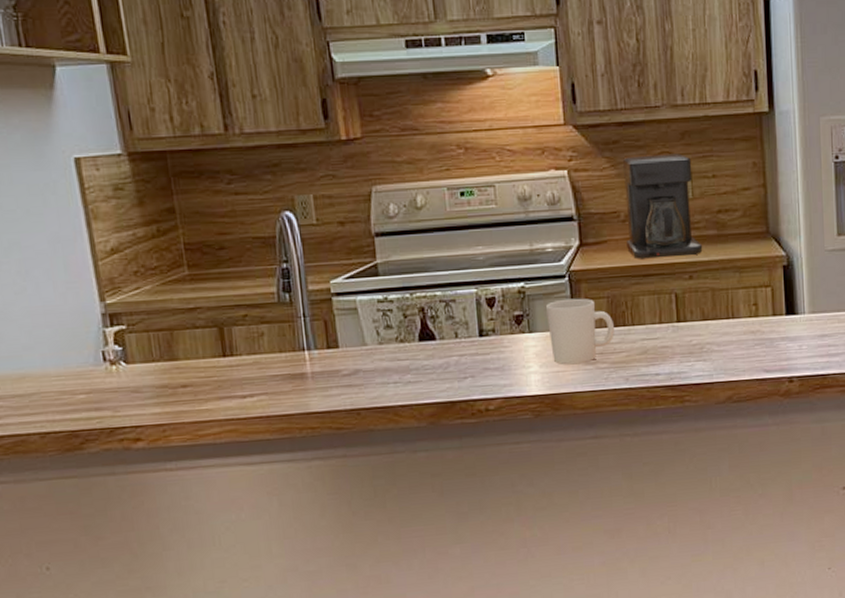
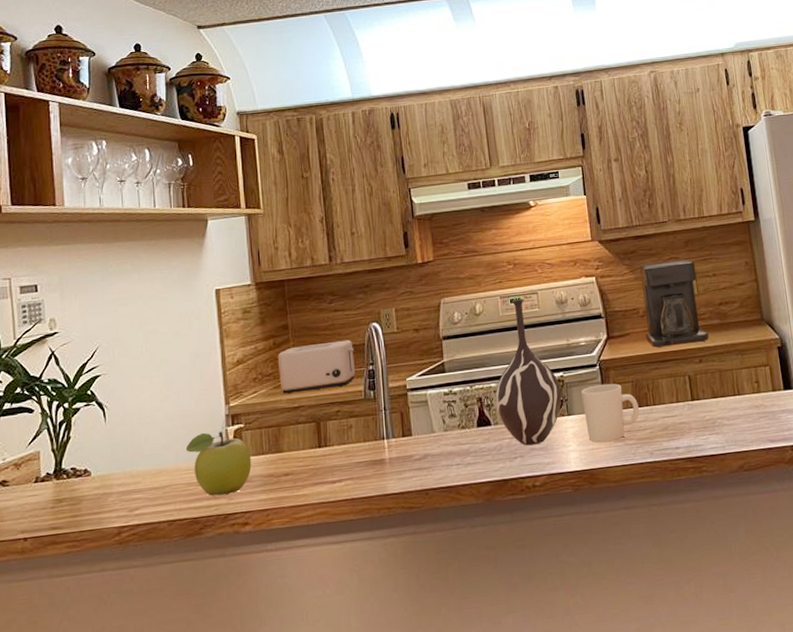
fruit: none [53,333,140,407] -> present [185,431,252,496]
toaster: none [163,230,265,292] -> present [277,339,355,394]
vase: none [440,192,523,365] -> present [495,299,562,446]

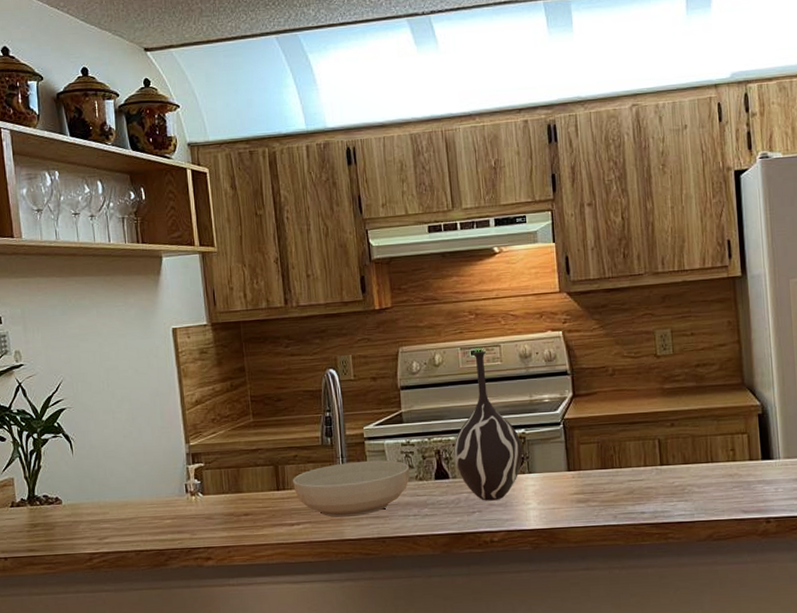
fruit: present [185,431,252,496] -> none [149,469,213,531]
toaster: present [277,339,355,394] -> none [235,385,312,436]
bowl: none [335,410,453,472] -> present [293,460,410,518]
mug: present [581,383,639,443] -> none [543,443,604,503]
coffee maker: present [640,258,709,348] -> none [611,315,683,409]

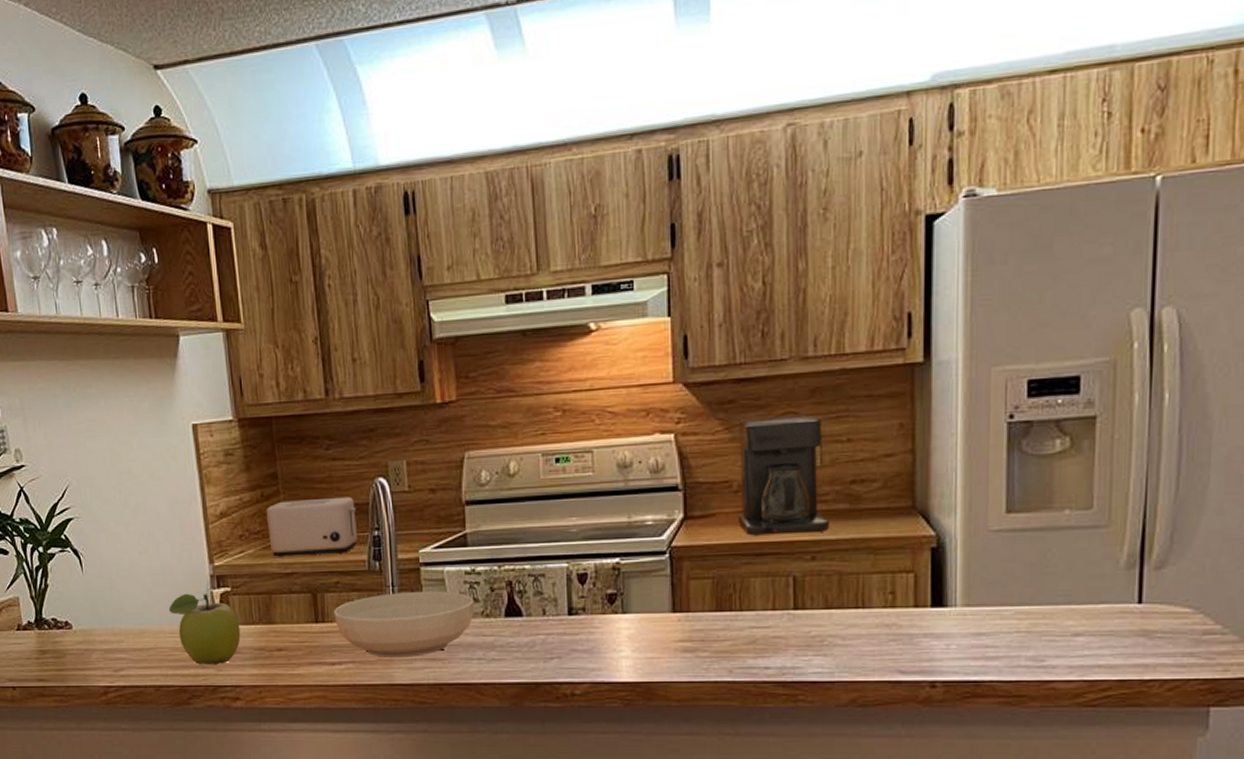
fruit: none [149,469,213,531] -> present [168,593,241,665]
toaster: none [235,385,312,436] -> present [266,496,357,557]
vase: present [453,351,523,501] -> none [528,458,616,645]
coffee maker: none [611,315,683,409] -> present [739,414,830,536]

